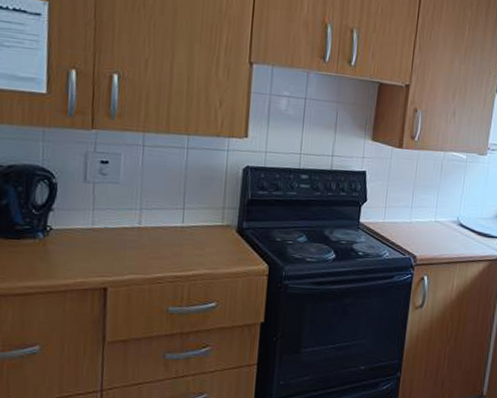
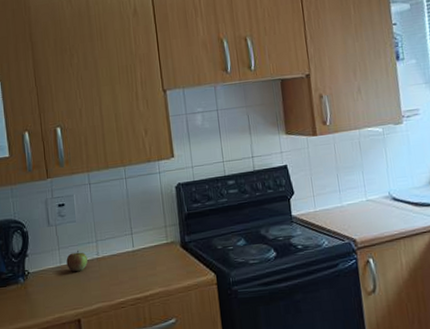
apple: none [100,214,127,237] -> present [66,250,88,271]

